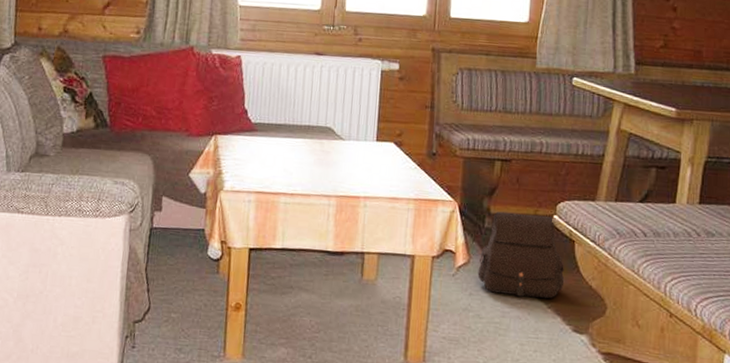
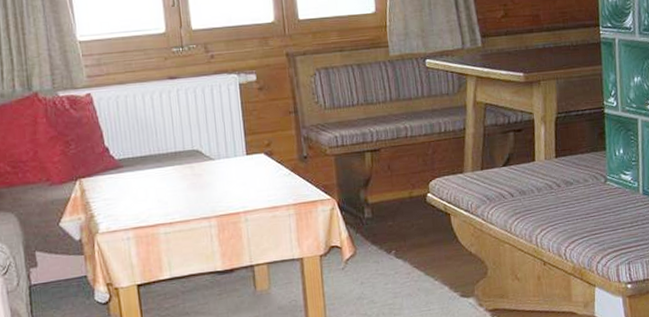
satchel: present [477,211,565,299] -> none [365,195,447,278]

